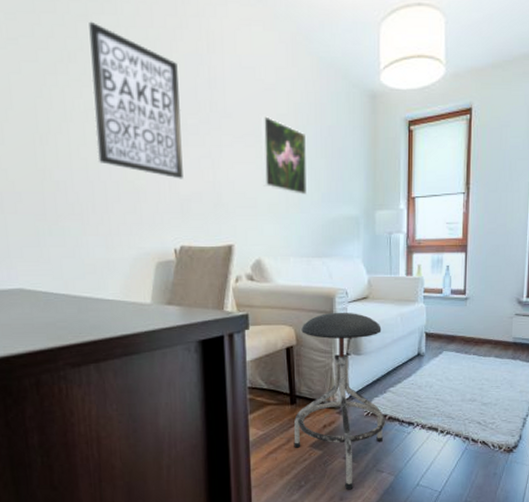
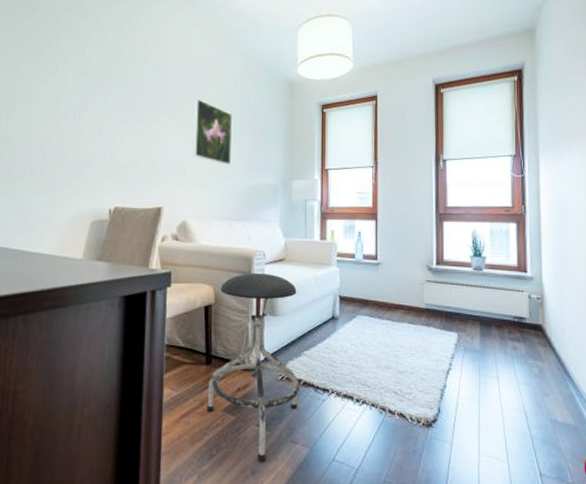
wall art: present [89,21,183,179] -> none [52,24,128,149]

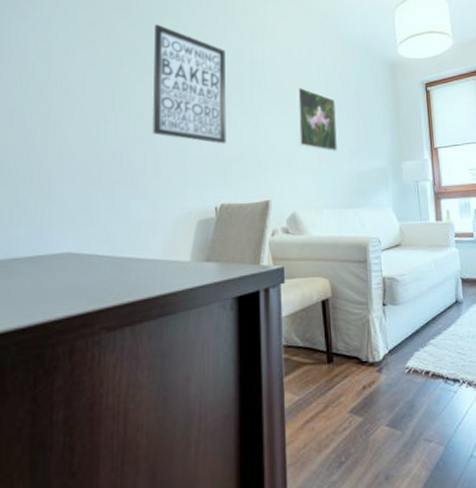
wall art: none [52,24,128,149] -> present [152,24,227,144]
stool: present [207,272,301,461] -> none [331,260,430,465]

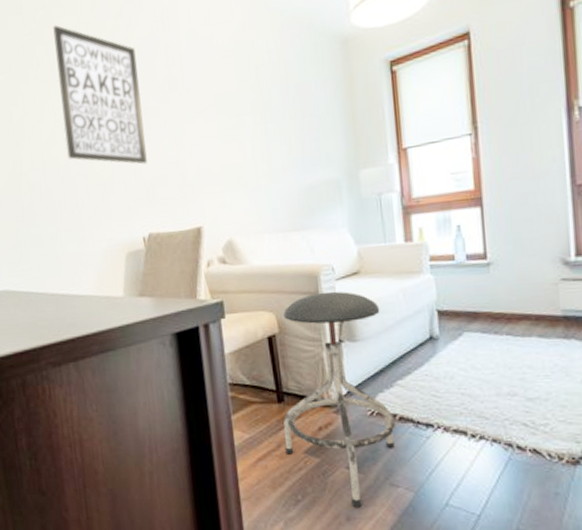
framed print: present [296,86,337,152] -> none [222,84,277,164]
stool: none [331,260,430,465] -> present [283,291,397,507]

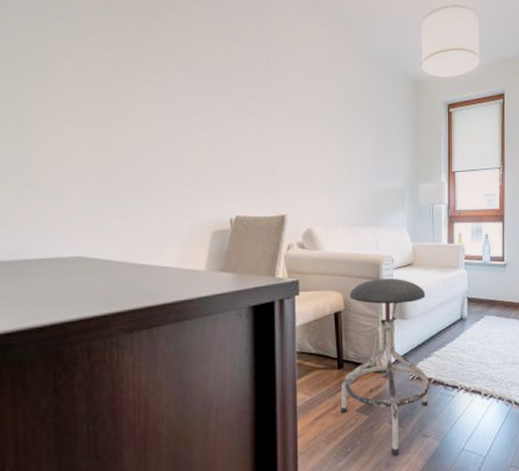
wall art: present [53,24,147,165] -> none [160,16,241,155]

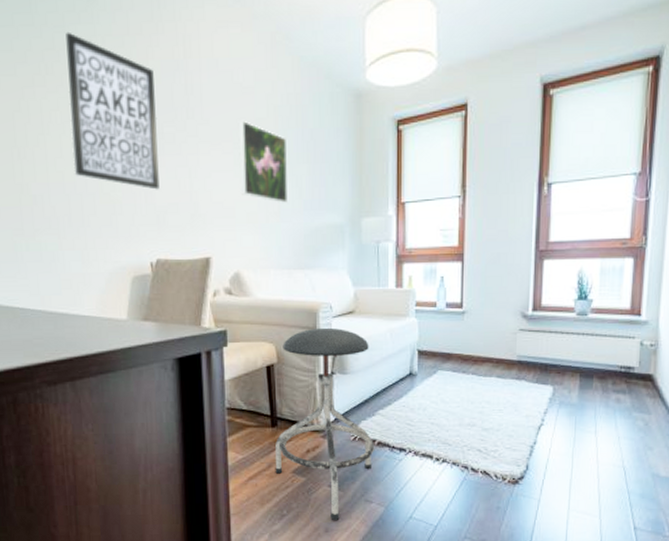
wall art: none [160,16,241,155] -> present [66,31,160,190]
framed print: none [314,98,355,169] -> present [239,120,287,203]

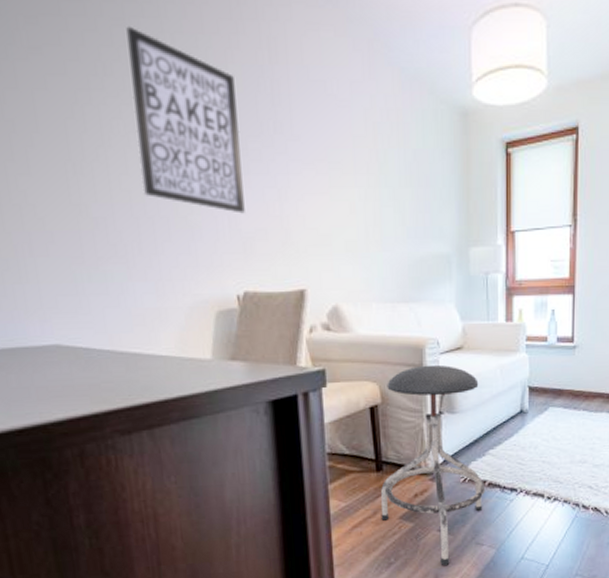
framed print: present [239,120,287,203] -> none [334,137,389,230]

